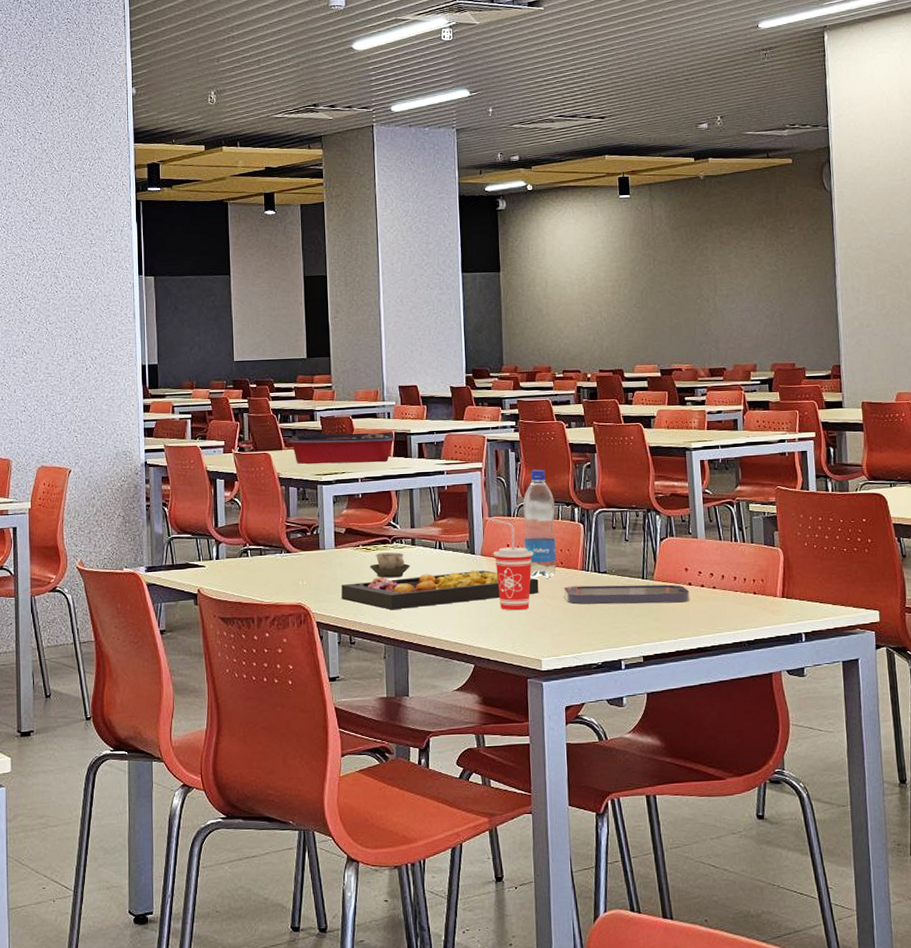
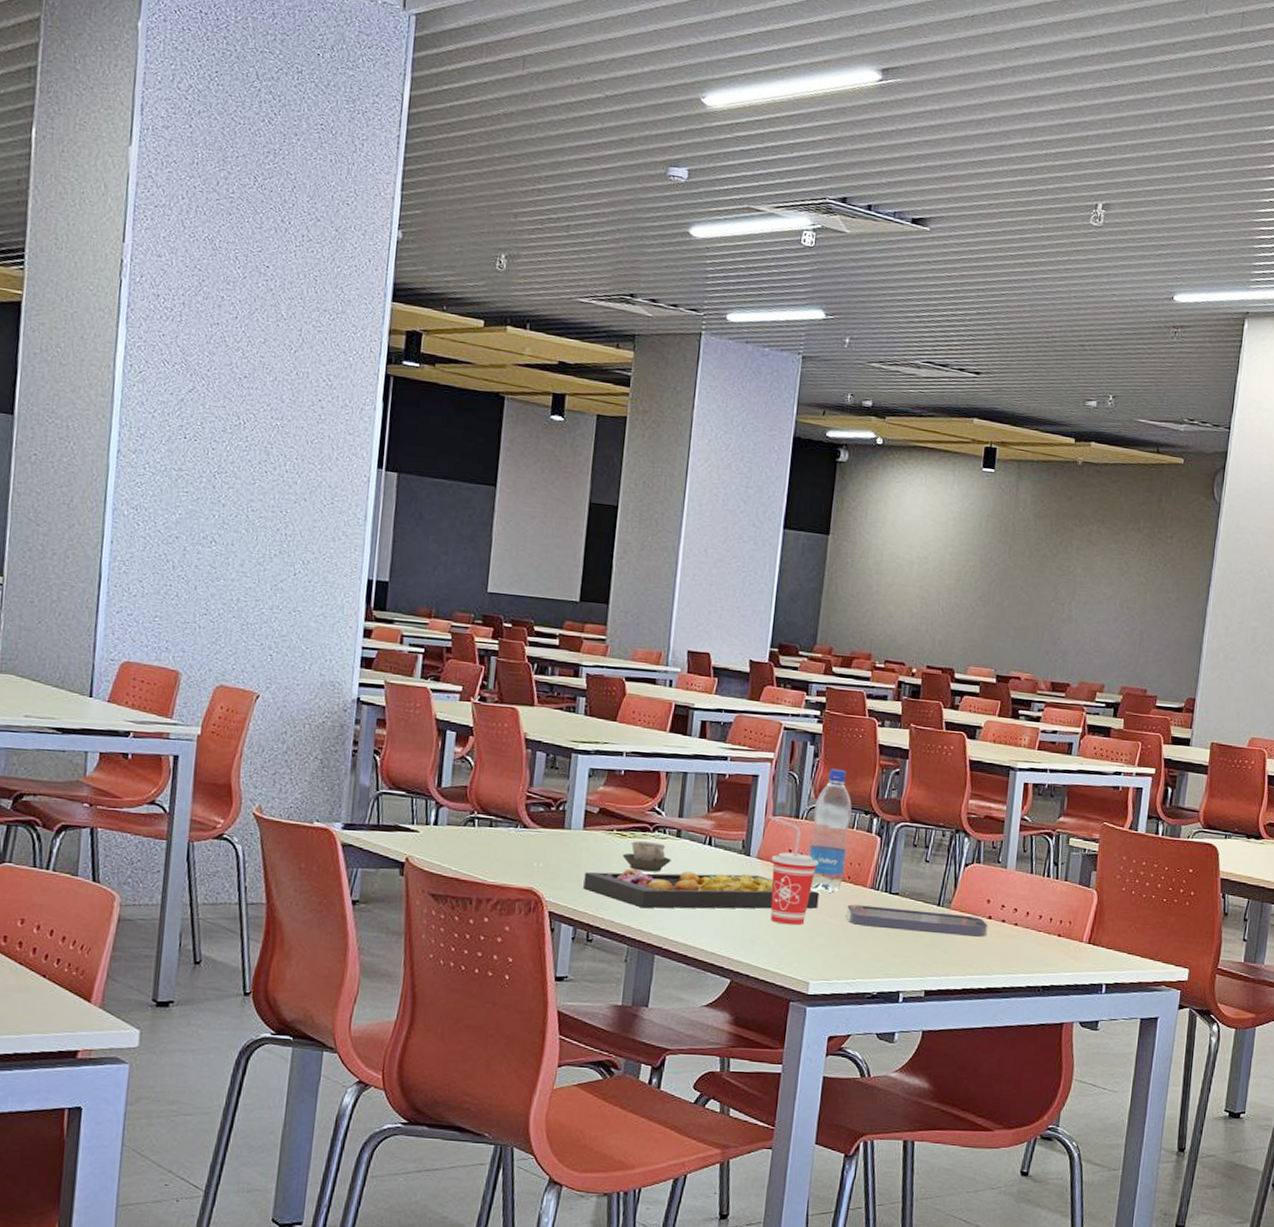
tray: present [290,431,395,464] -> none [545,690,674,738]

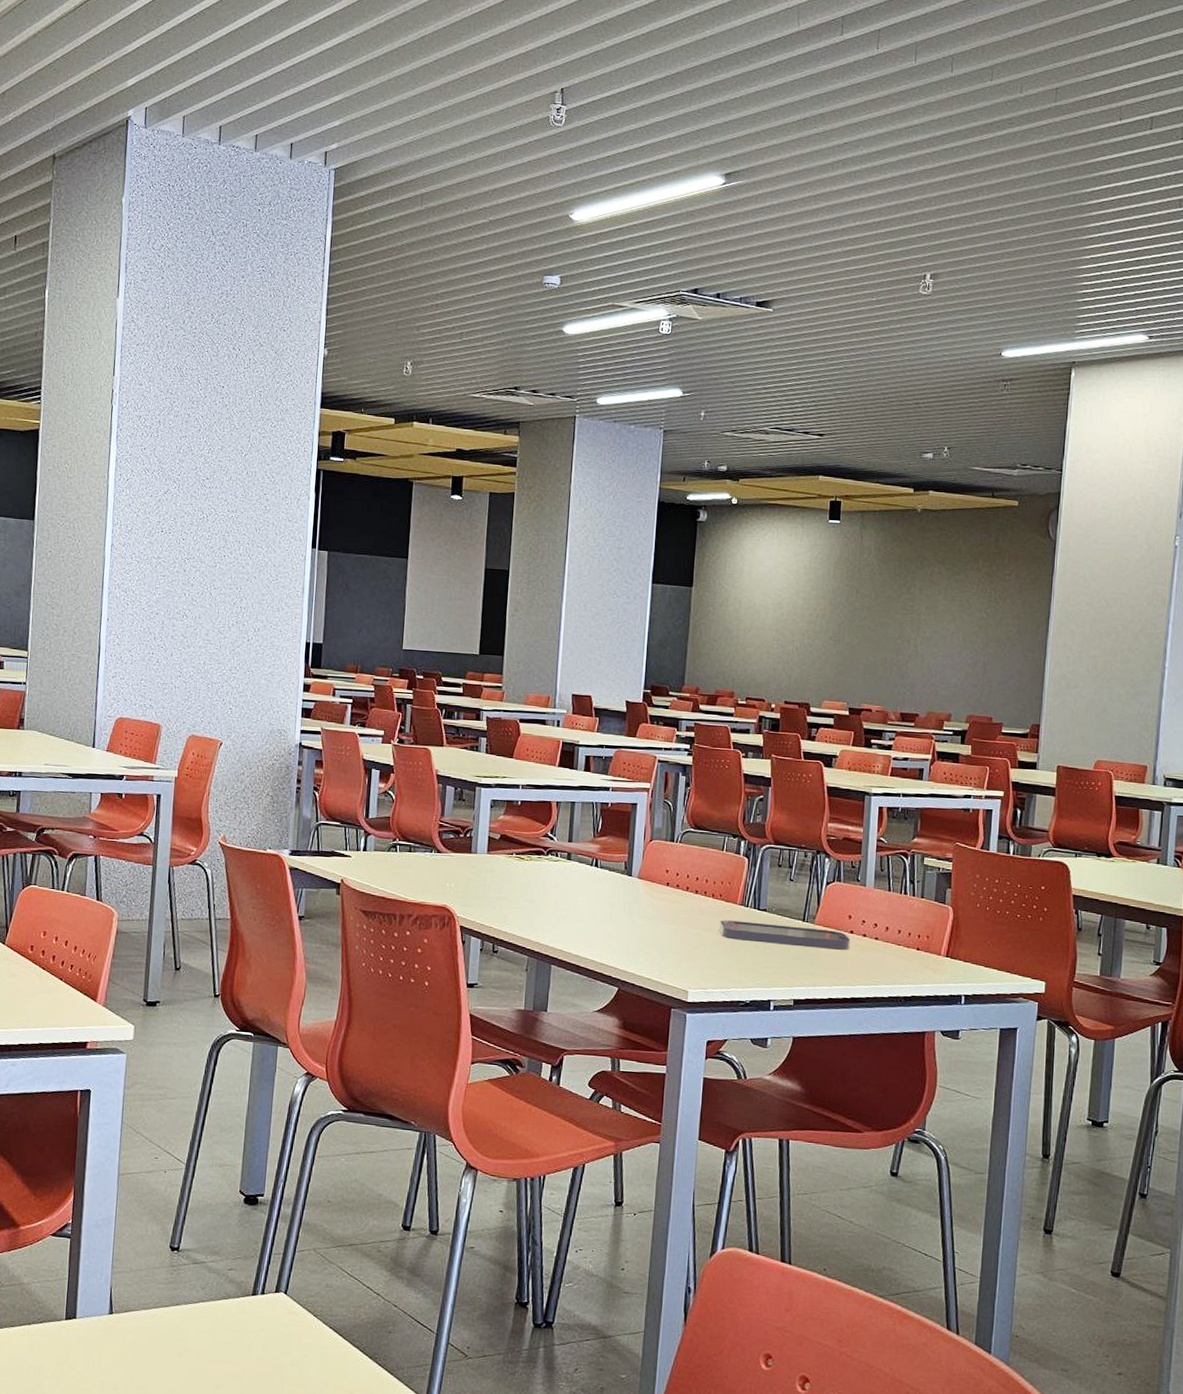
food tray: present [583,869,820,909] -> none [489,888,695,924]
cup: present [622,841,671,872] -> none [521,863,563,891]
beverage cup: present [767,814,819,926] -> none [646,839,693,939]
bottle: present [809,768,852,893] -> none [684,796,721,909]

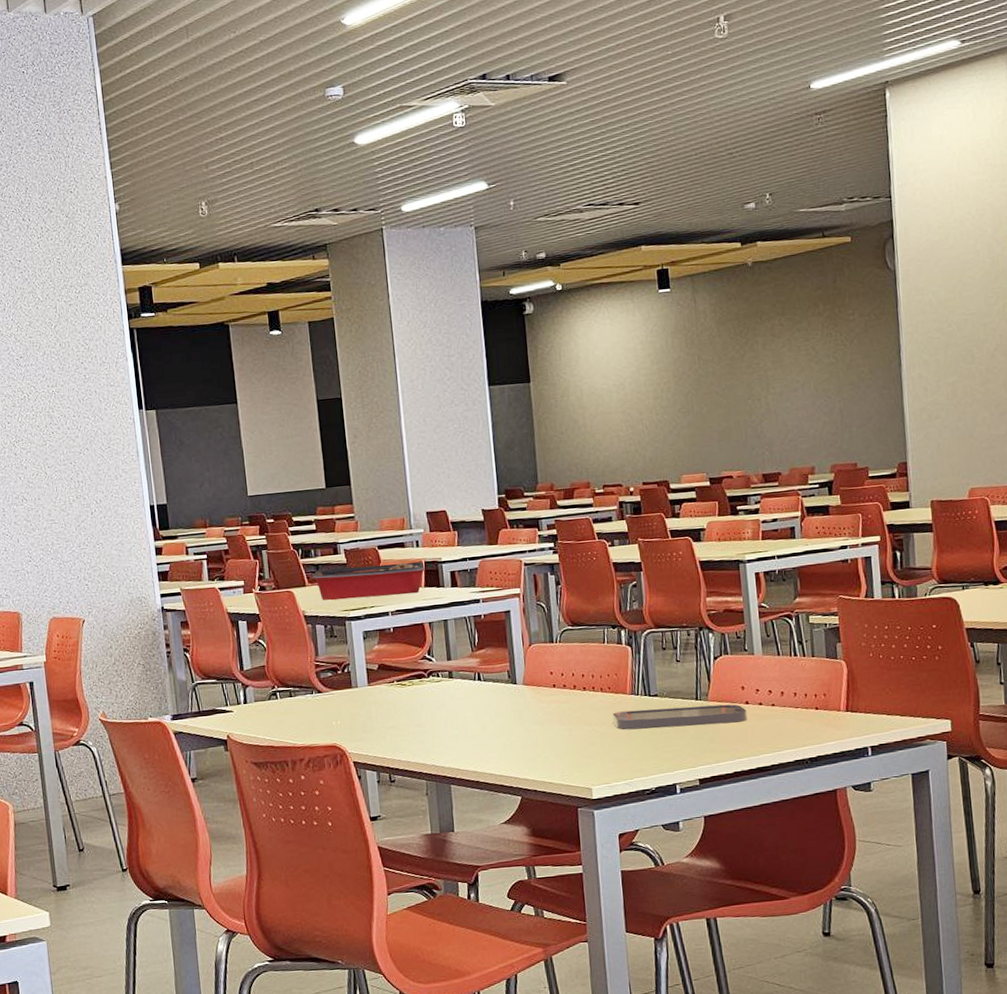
tray: none [452,732,562,772] -> present [313,561,425,600]

